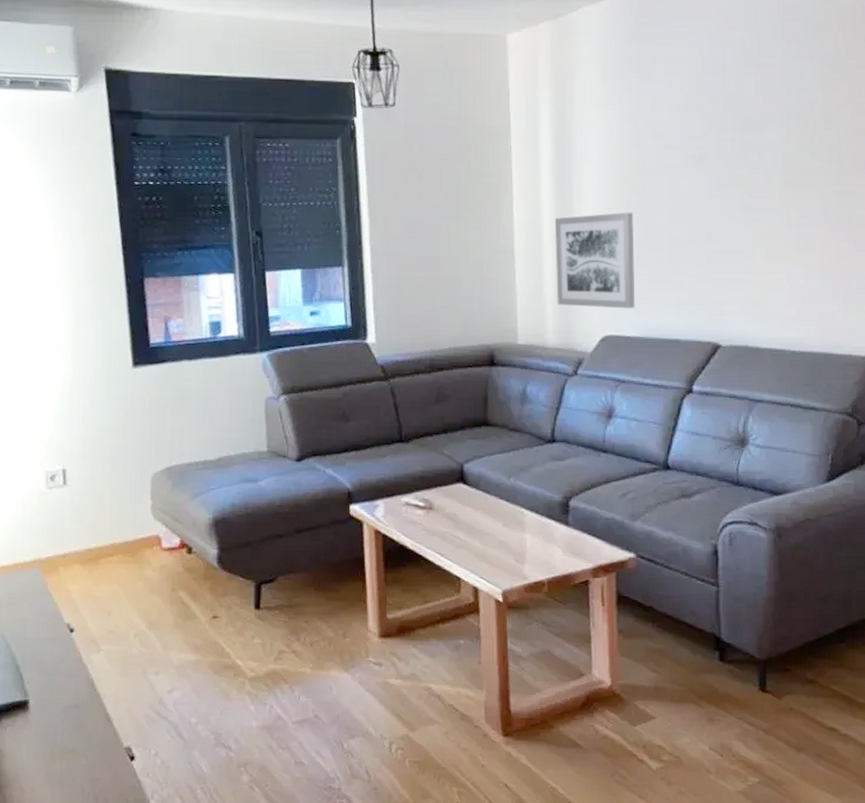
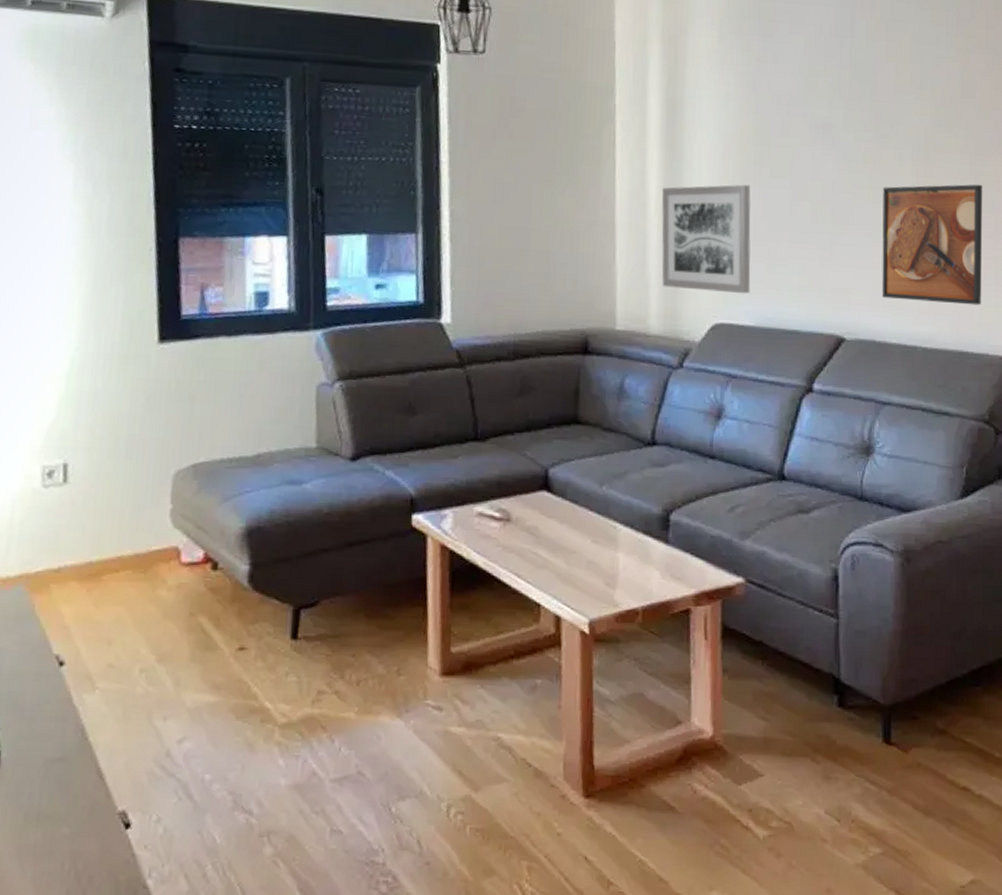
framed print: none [753,202,846,312] -> present [882,184,983,306]

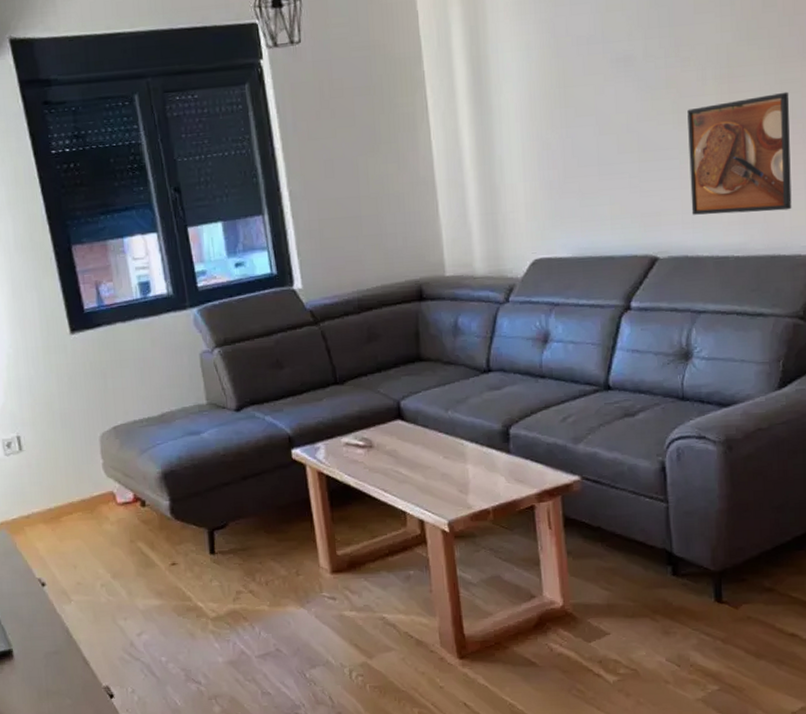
wall art: present [661,184,751,294] -> none [474,127,565,233]

